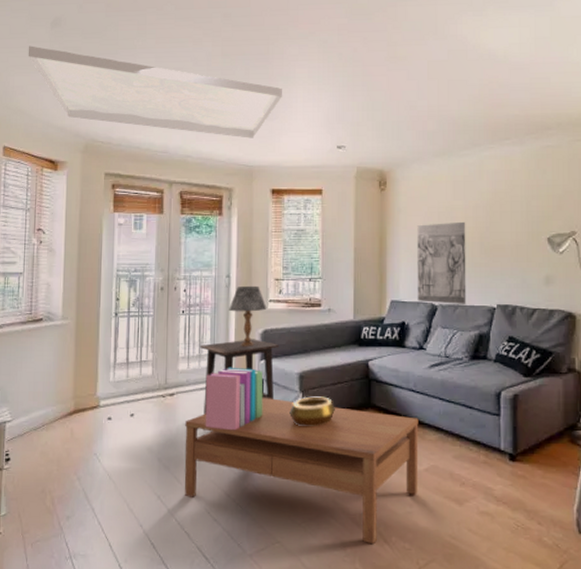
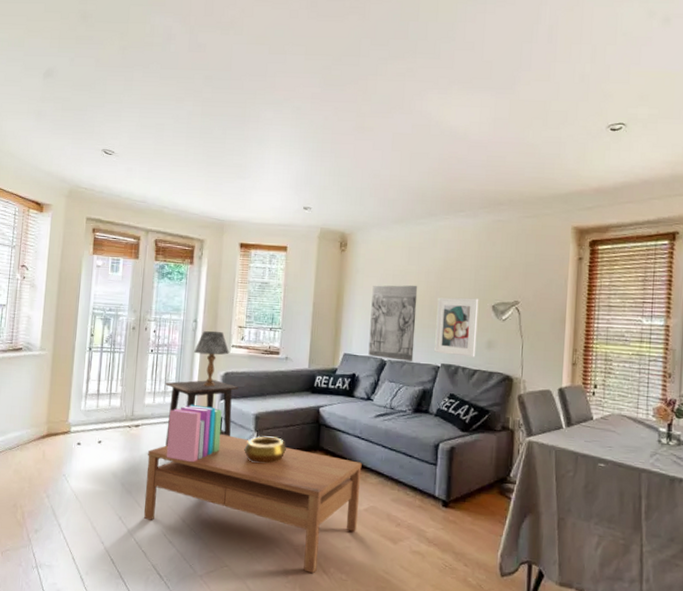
ceiling panel: present [28,46,282,138] -> none [20,93,256,195]
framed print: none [488,231,533,295] -> present [434,297,479,357]

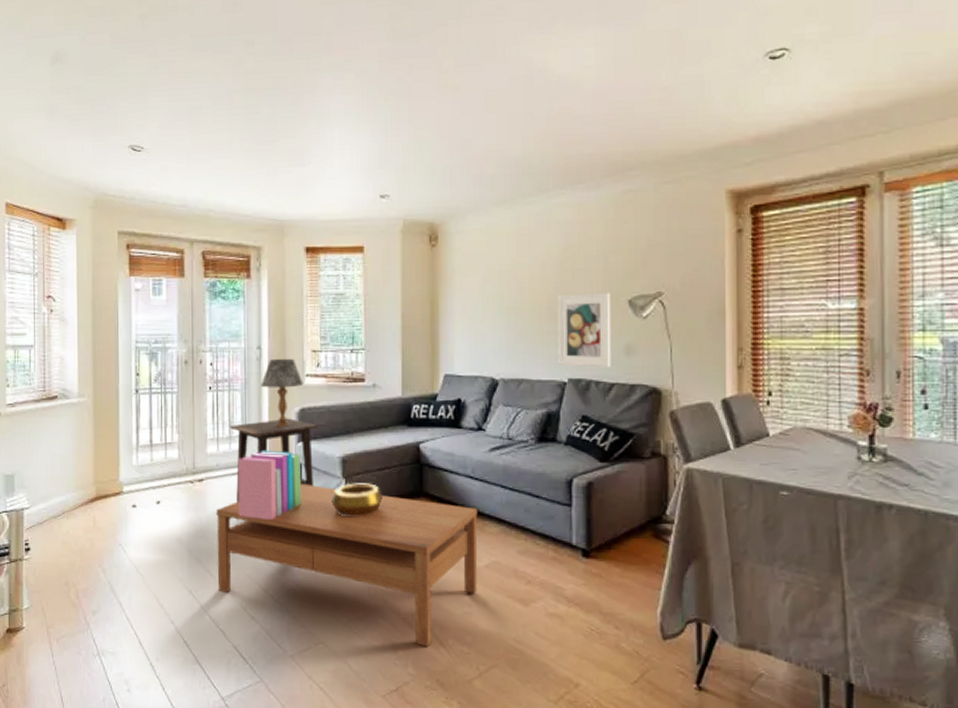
wall relief: present [368,285,418,361] -> none [474,282,532,378]

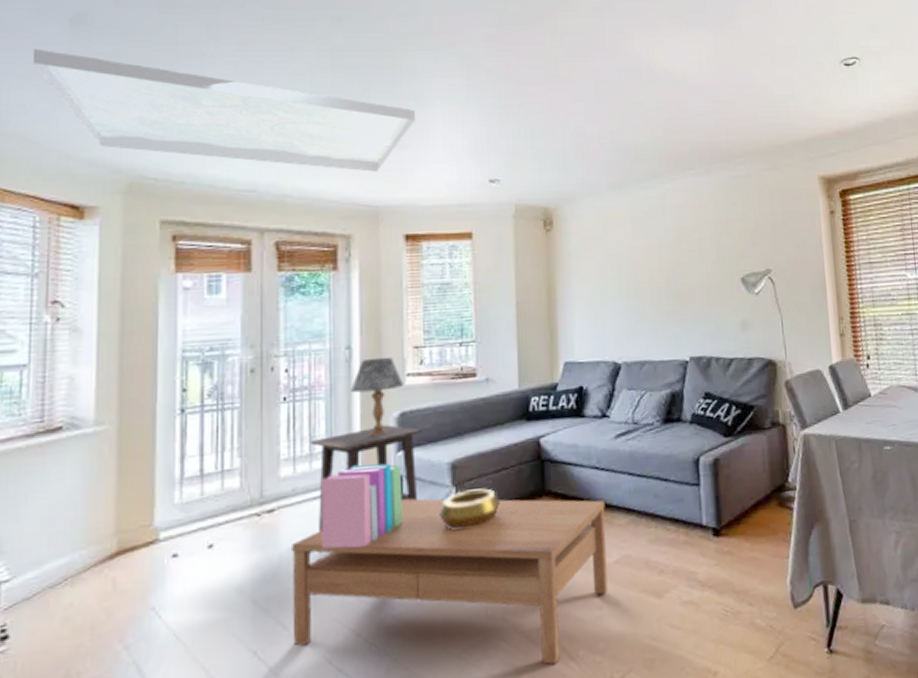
ceiling panel: none [27,86,315,188] -> present [32,49,415,172]
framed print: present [558,292,611,368] -> none [675,271,729,345]

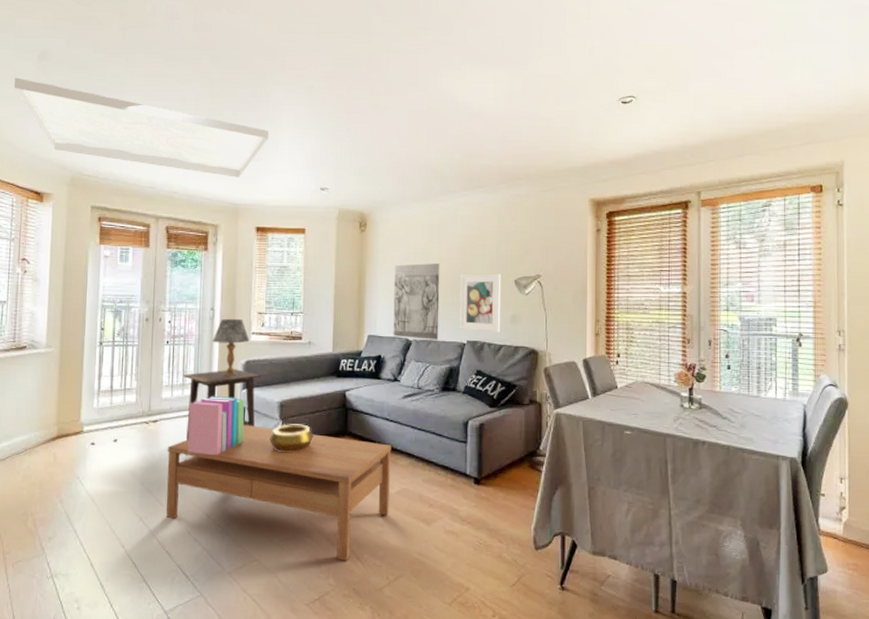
wall relief: none [592,264,655,361] -> present [393,263,440,340]
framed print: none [675,271,729,345] -> present [459,273,502,333]

